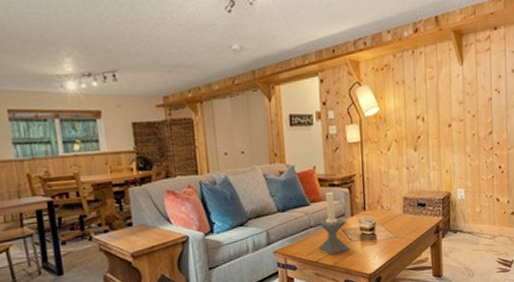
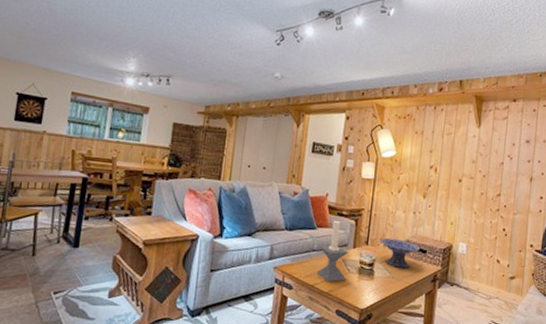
decorative bowl: none [377,197,419,227] -> present [380,237,421,269]

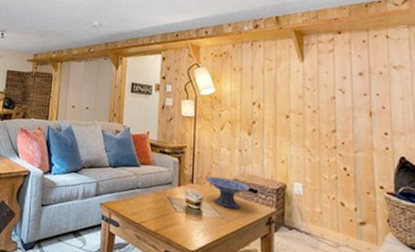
candle holder: present [316,220,349,282] -> none [142,158,174,221]

